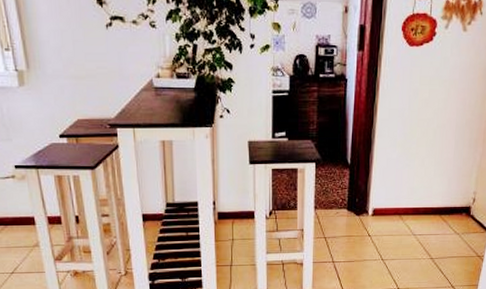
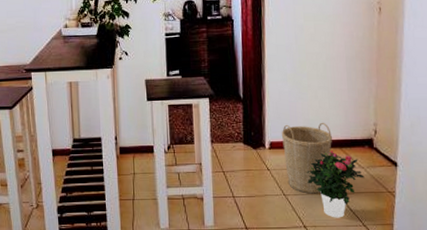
basket: none [385,190,433,259] -> present [281,122,332,194]
potted flower: none [404,218,459,281] -> present [305,151,365,218]

